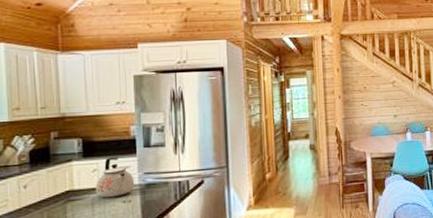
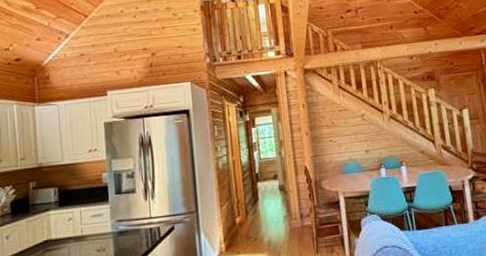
kettle: present [95,156,135,199] -> none [71,204,108,248]

